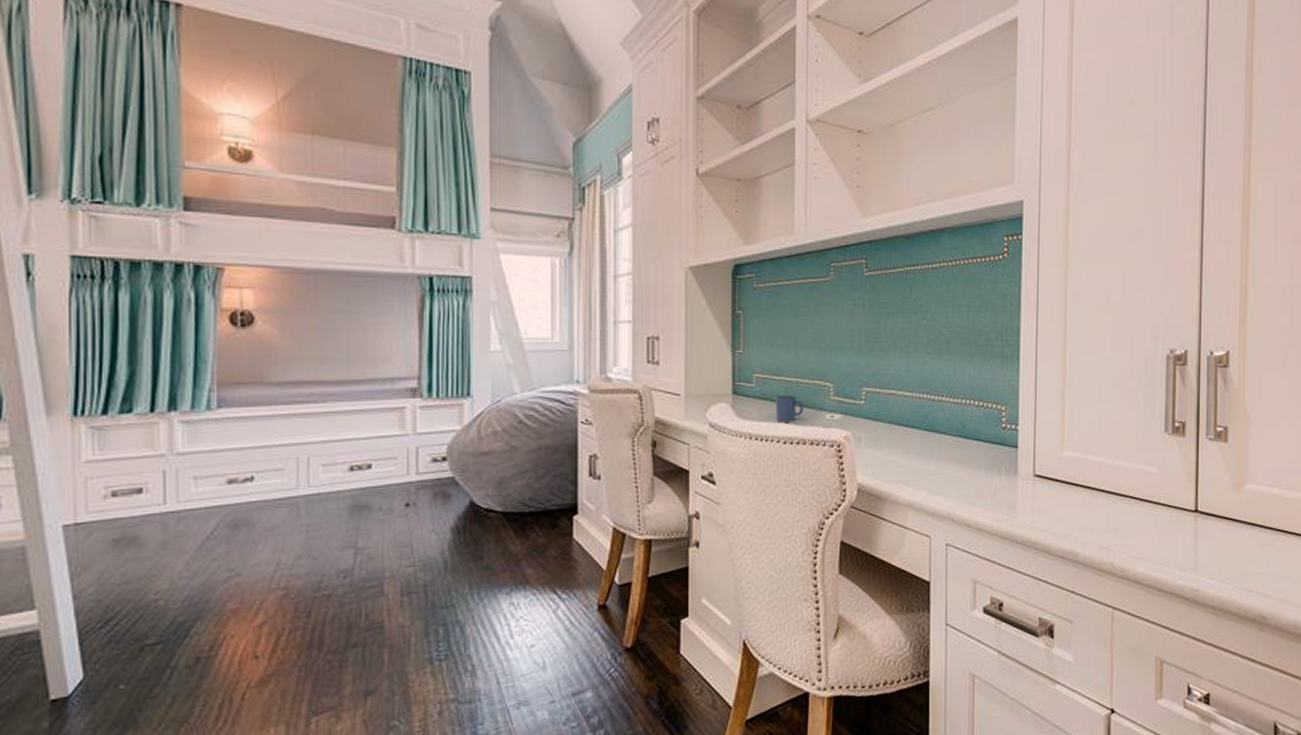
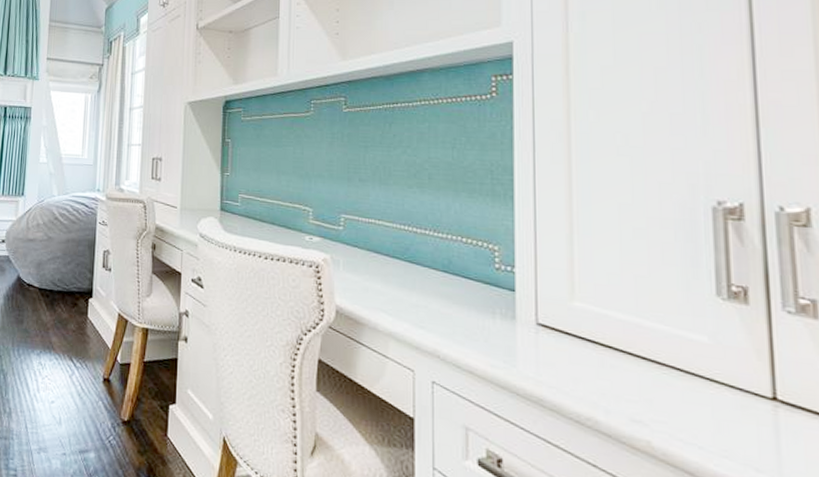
mug: present [775,394,804,424] -> none [257,214,284,241]

